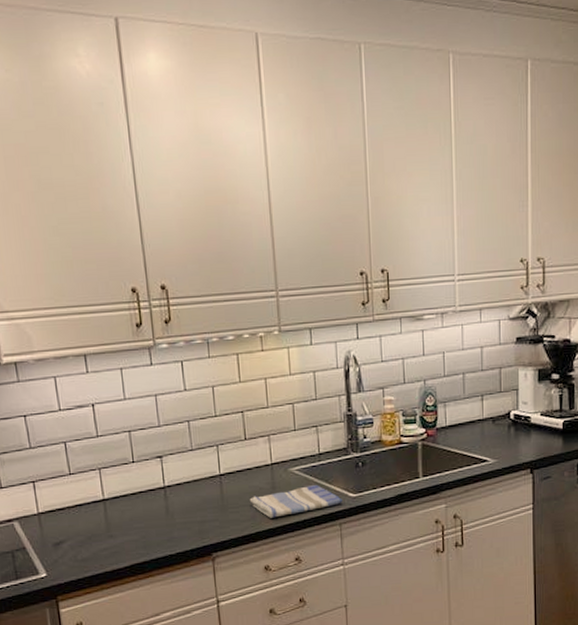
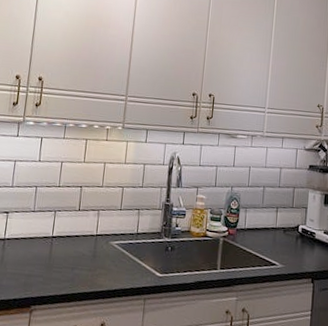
dish towel: present [249,484,343,518] -> none [72,259,150,283]

